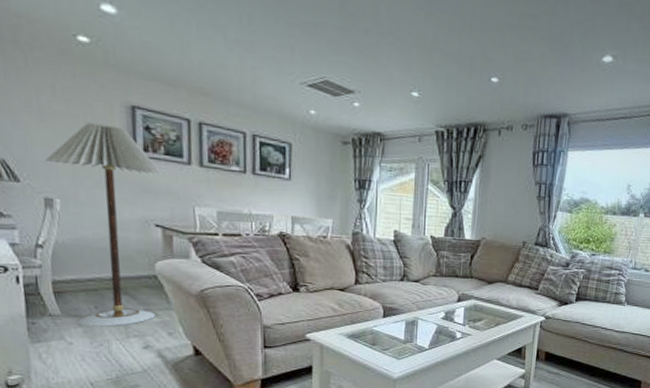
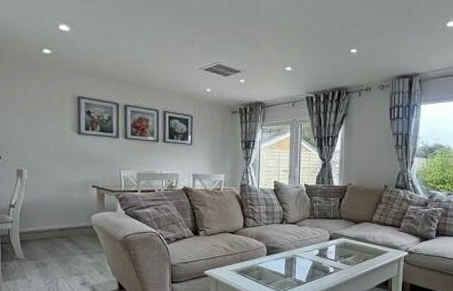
floor lamp: present [45,122,164,327] -> none [18,111,99,268]

